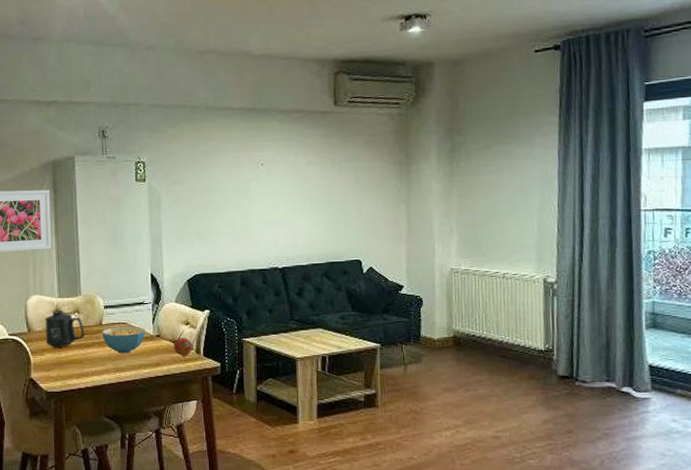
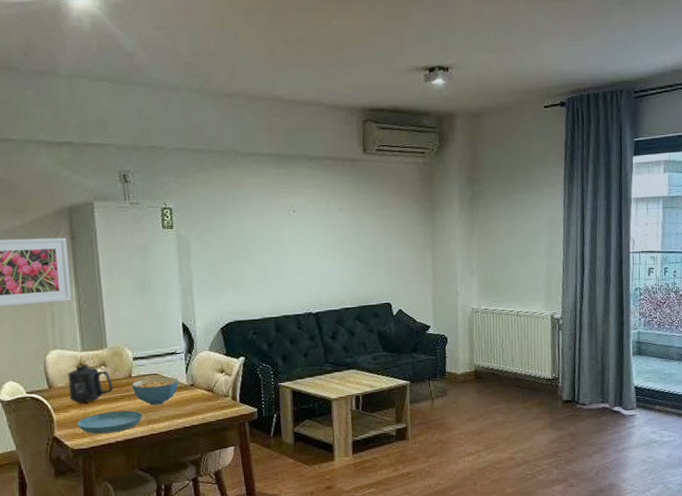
saucer: none [51,357,112,379] -> present [77,410,144,434]
fruit: present [174,337,193,356] -> none [209,385,229,404]

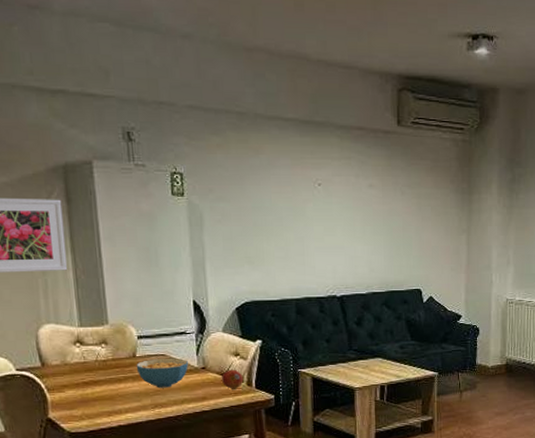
mug: present [67,364,113,404] -> none [62,341,115,384]
saucer: present [77,410,144,434] -> none [74,393,149,417]
fruit: none [209,385,229,404] -> present [222,369,244,389]

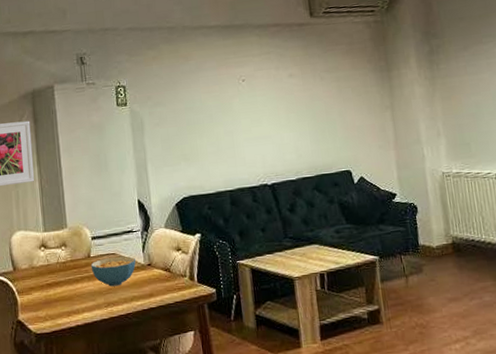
fruit: present [222,369,244,389] -> none [166,264,186,285]

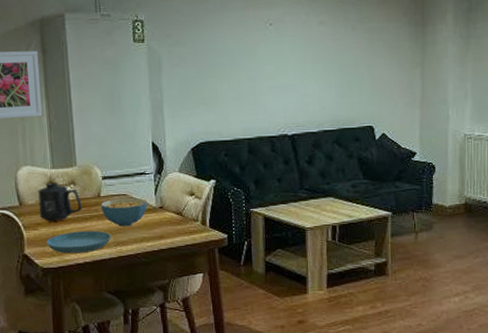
mug: none [30,245,73,286] -> present [37,182,82,222]
saucer: none [40,292,102,318] -> present [47,231,112,254]

